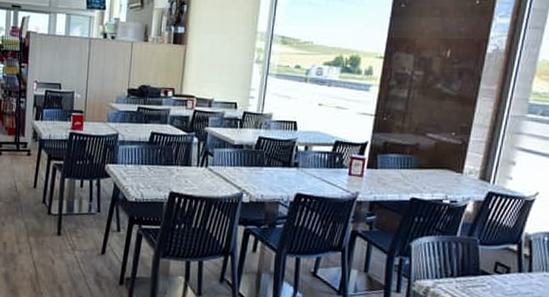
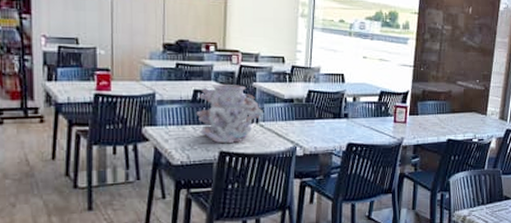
vase: none [151,127,213,185] -> present [196,83,263,143]

